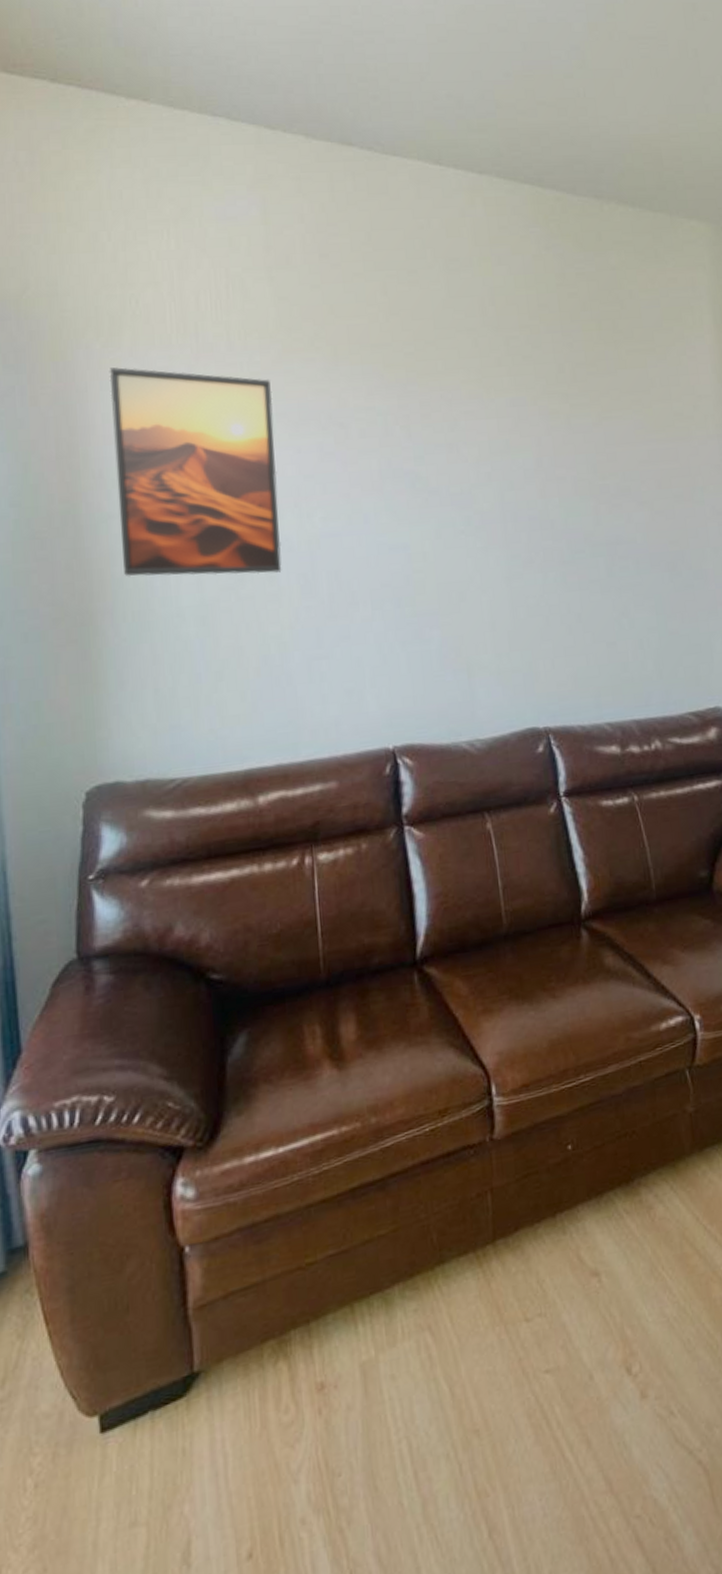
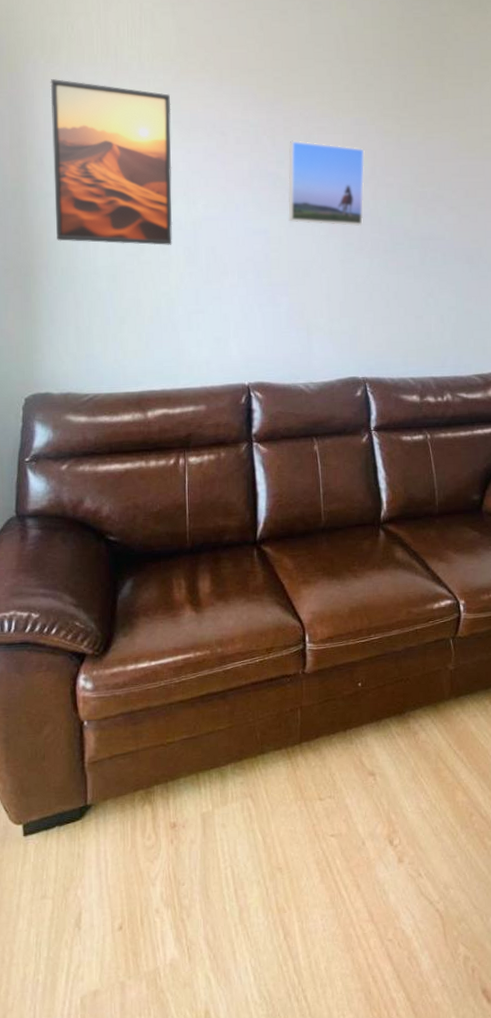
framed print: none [429,429,531,534] -> present [288,140,365,226]

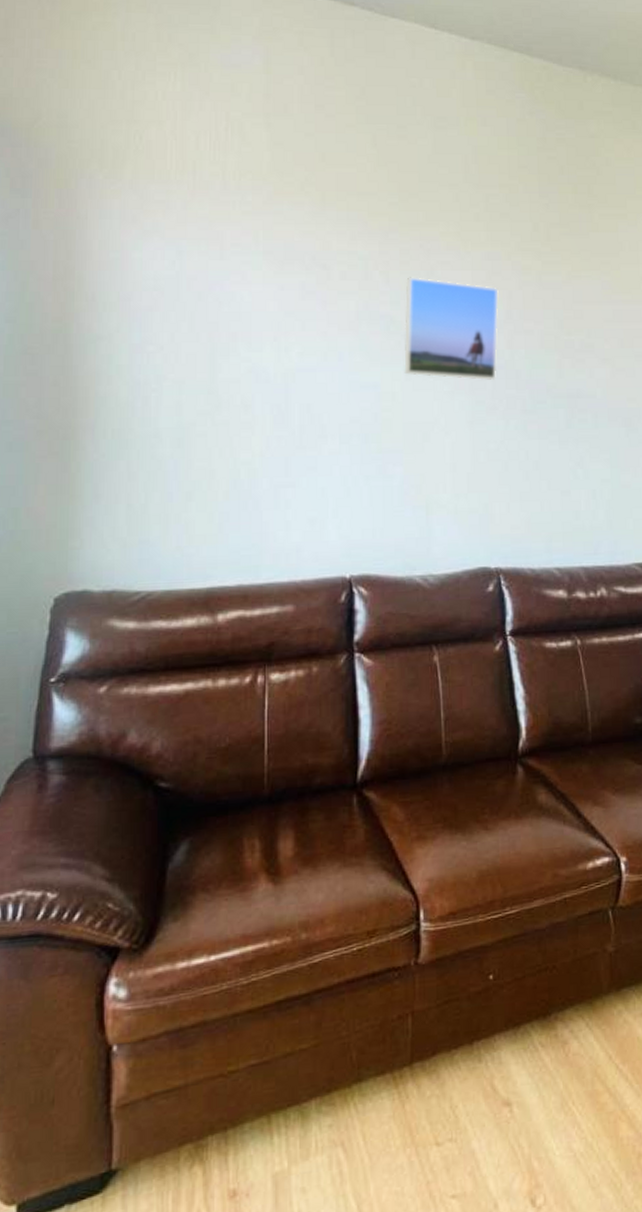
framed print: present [50,79,173,245] -> none [107,198,261,402]

